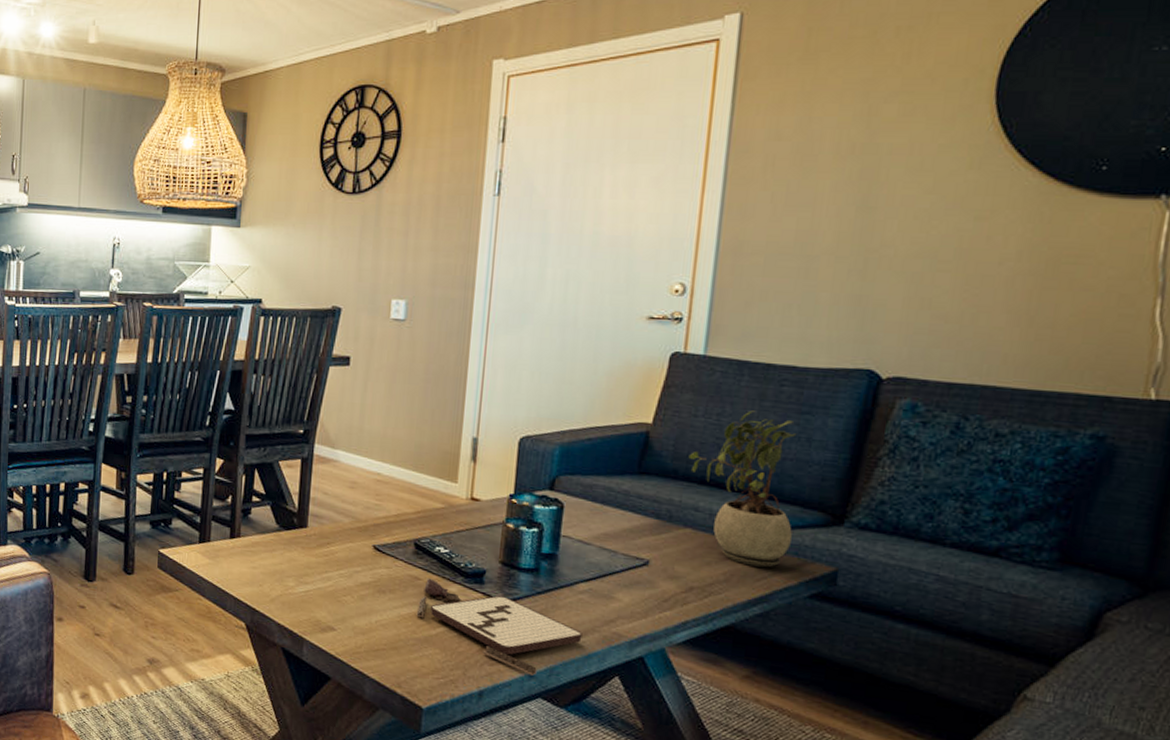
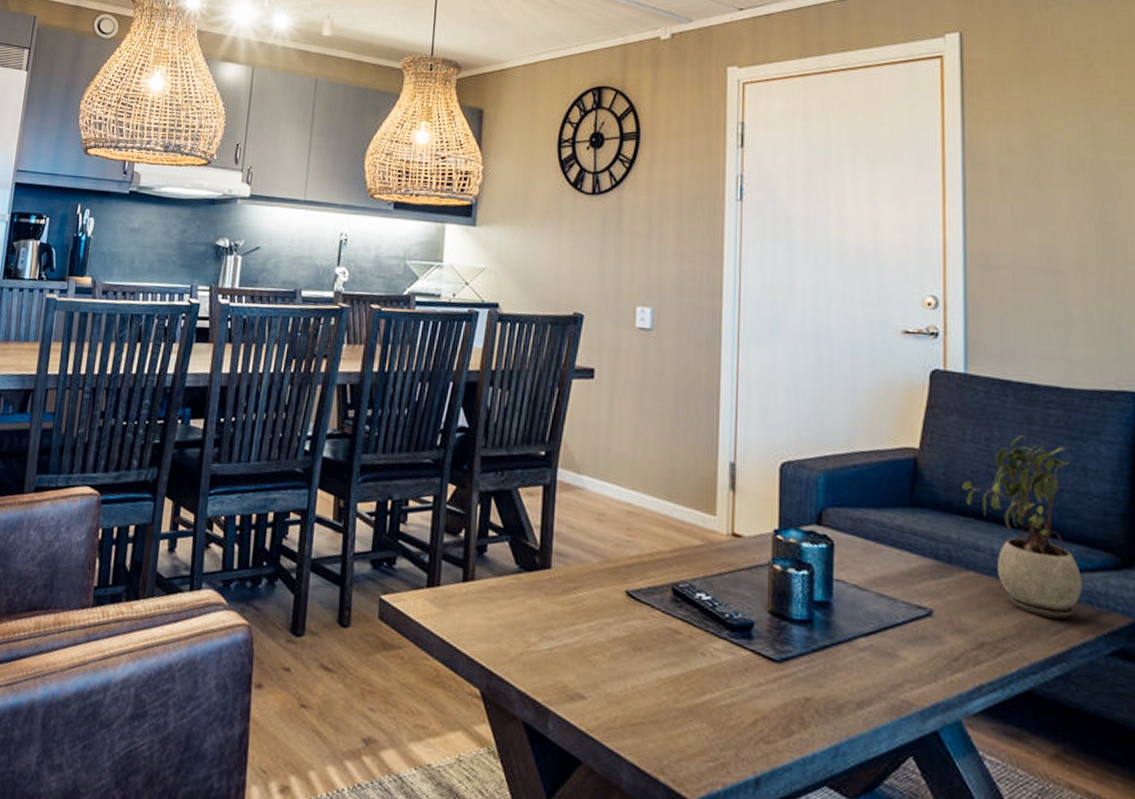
board game: present [416,578,582,676] -> none [678,631,867,757]

